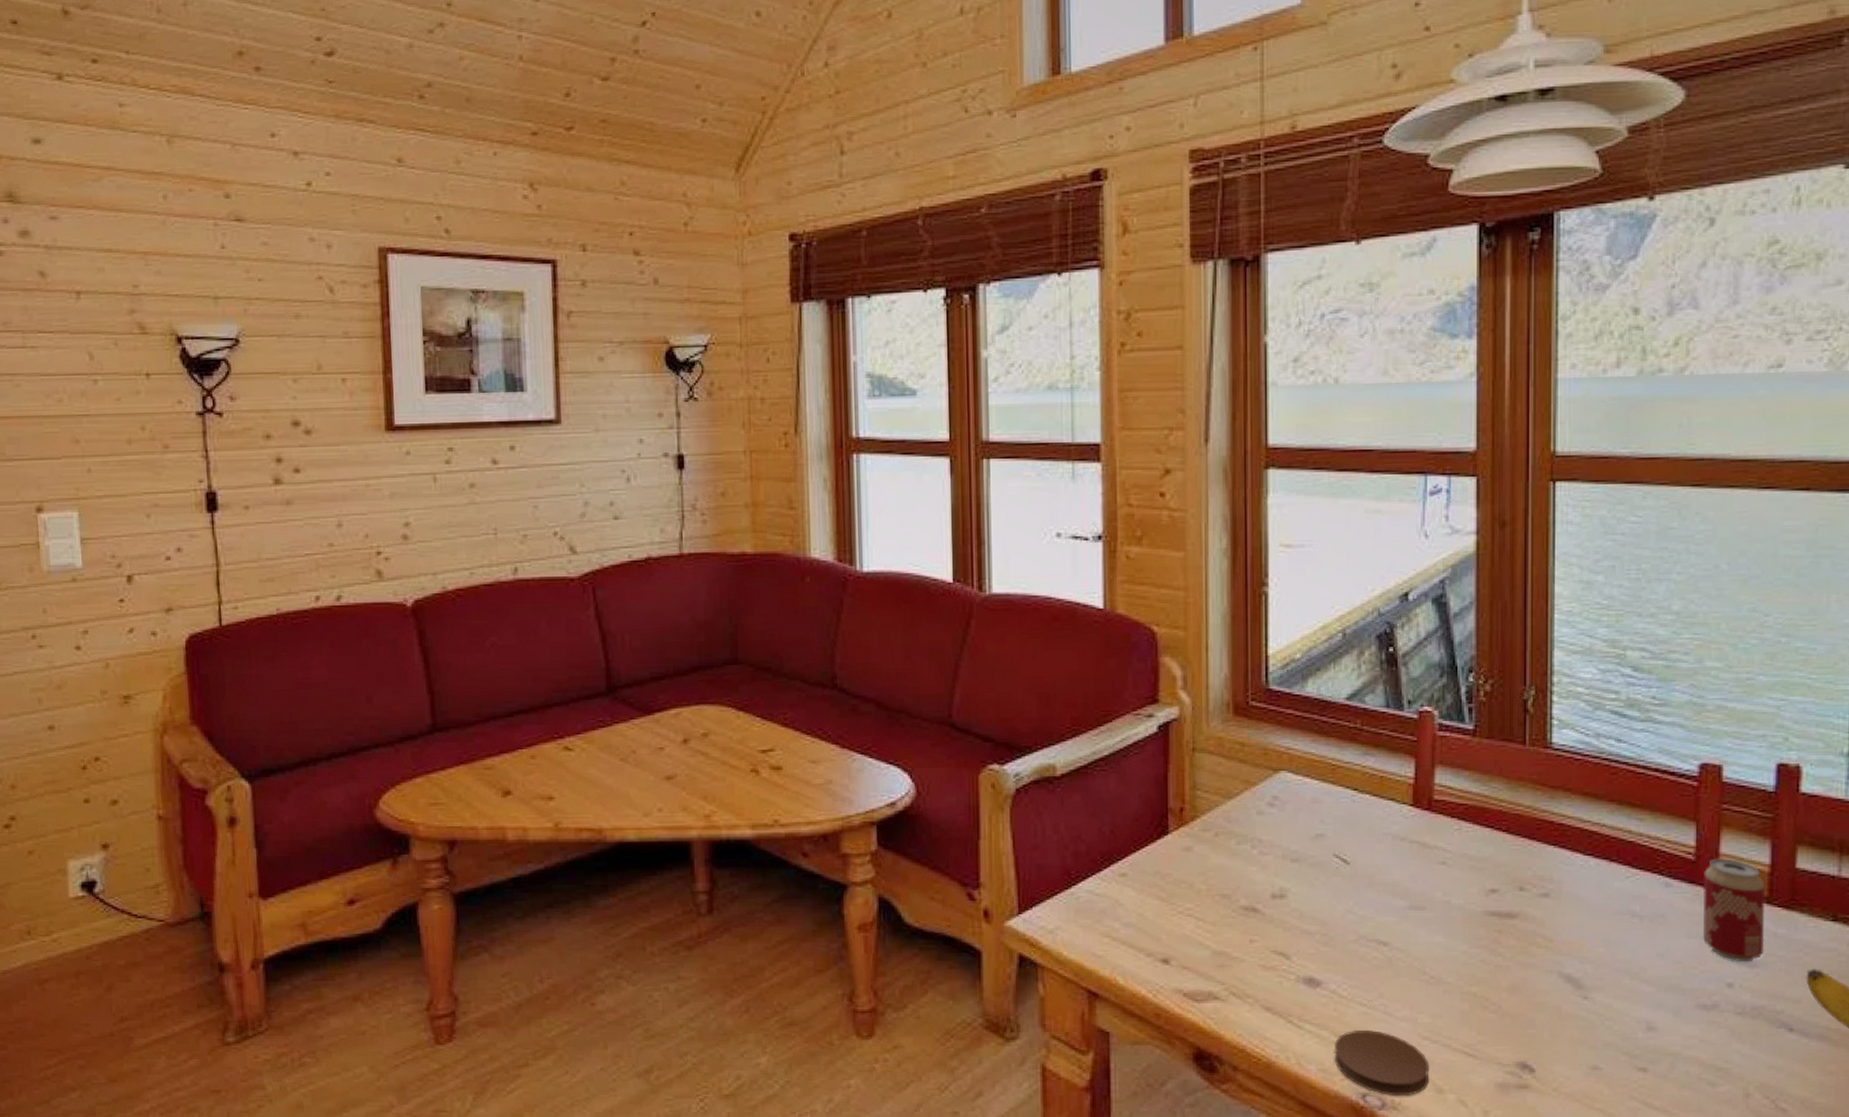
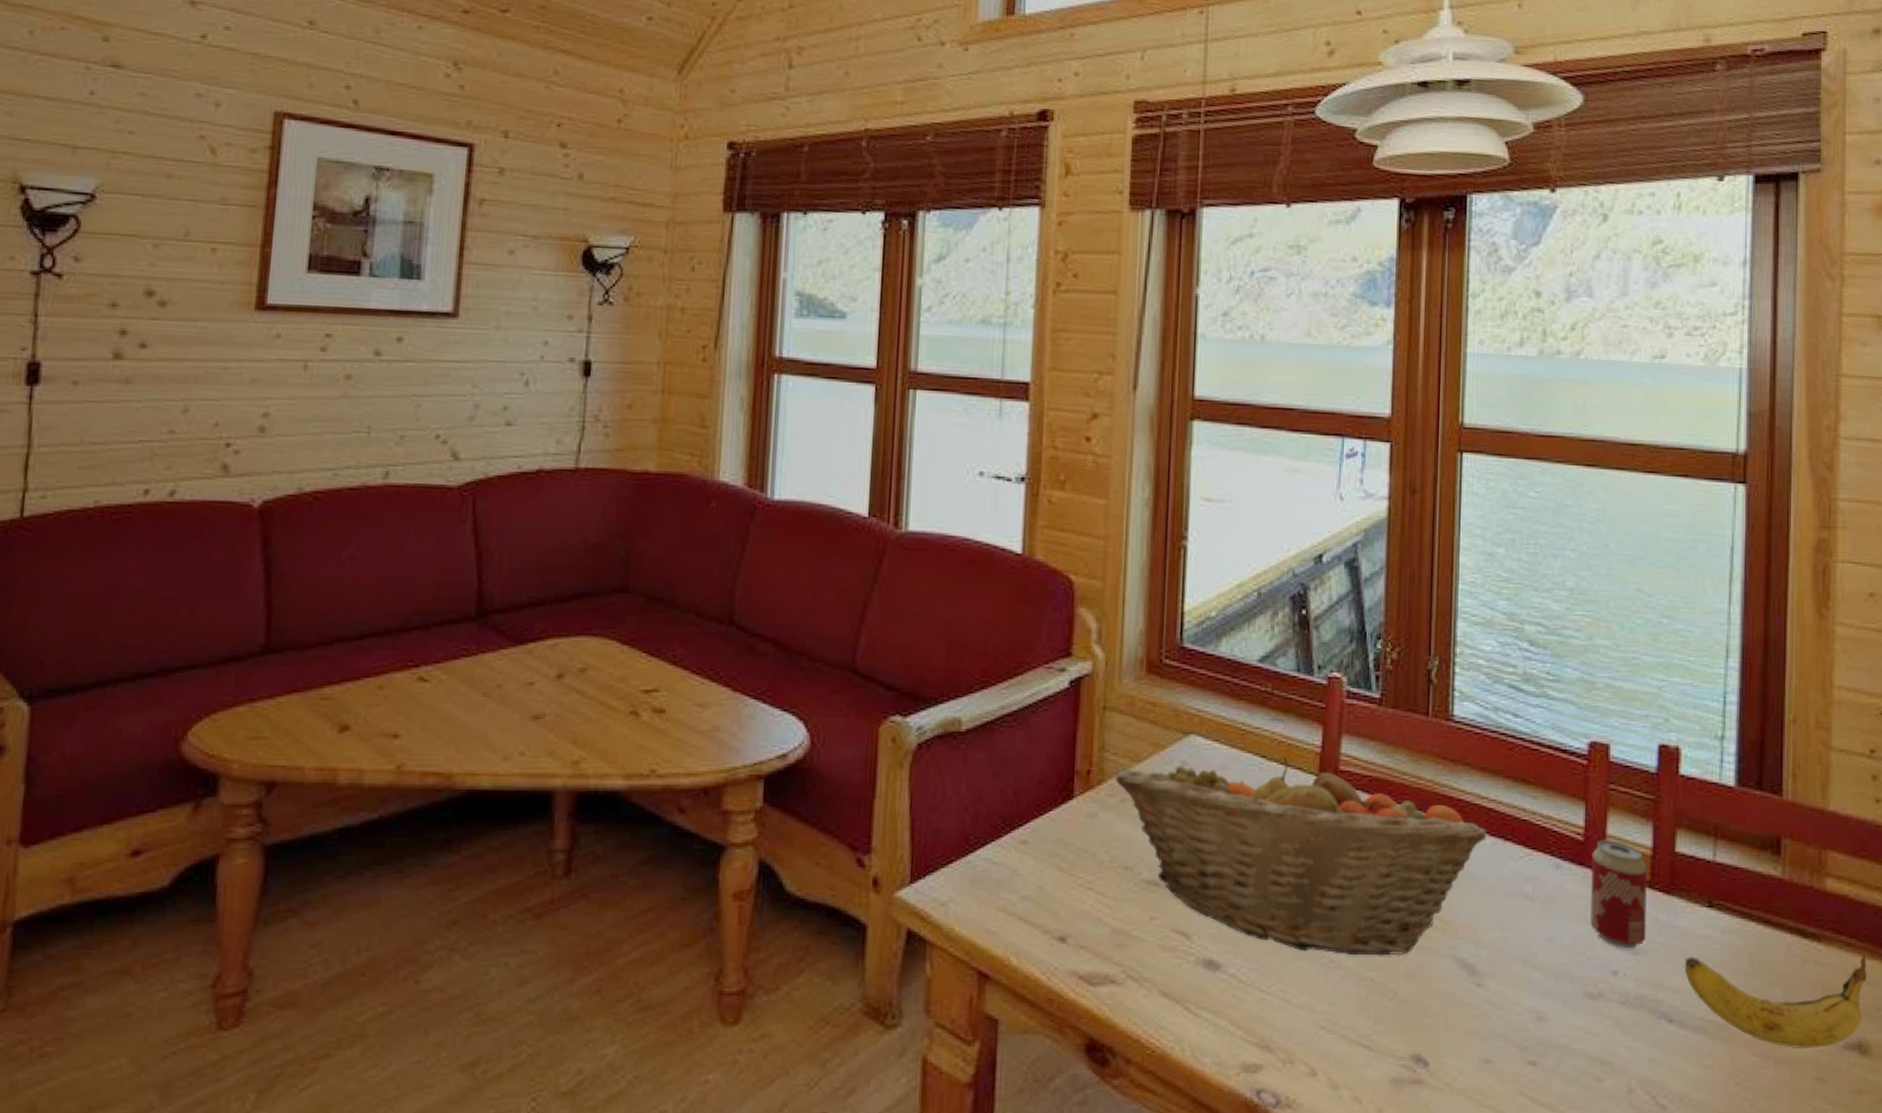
fruit basket: none [1208,789,1591,972] -> present [1115,757,1487,956]
coaster: present [1335,1029,1430,1097] -> none [1231,1018,1326,1093]

